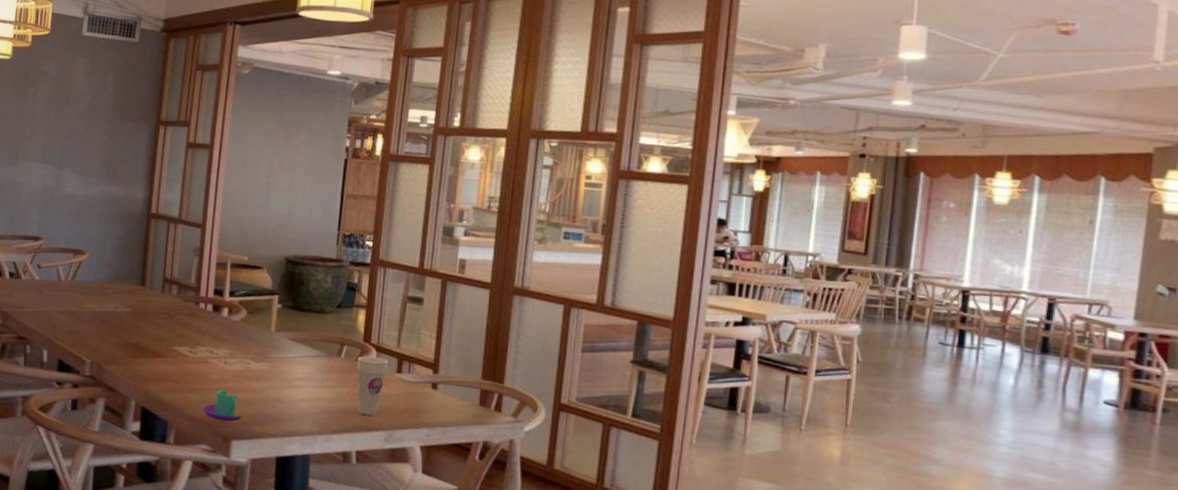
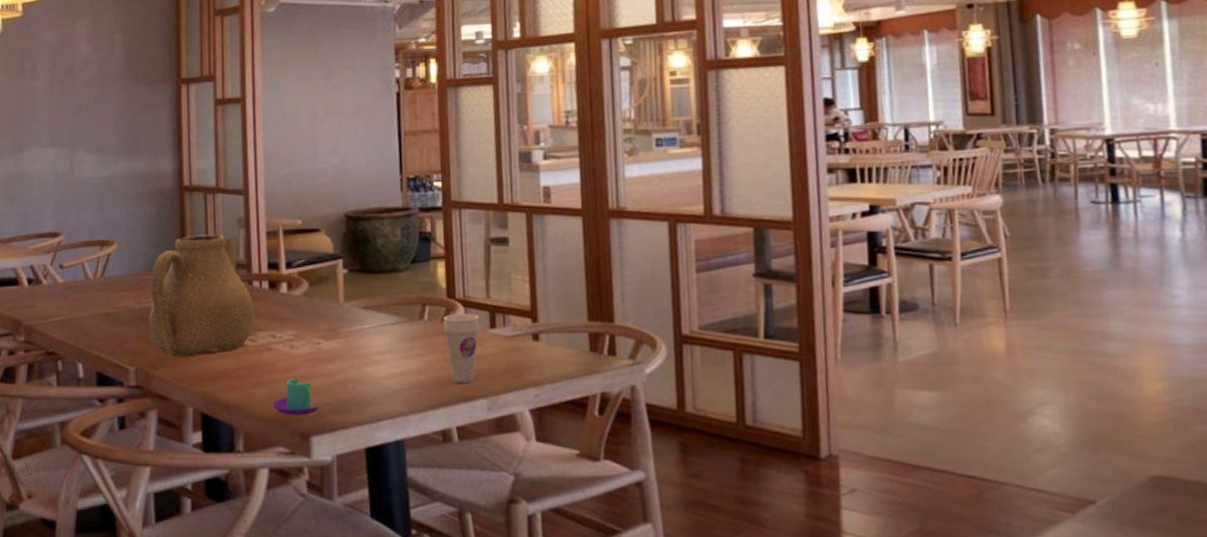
teapot: none [106,256,199,358] -> present [148,234,256,355]

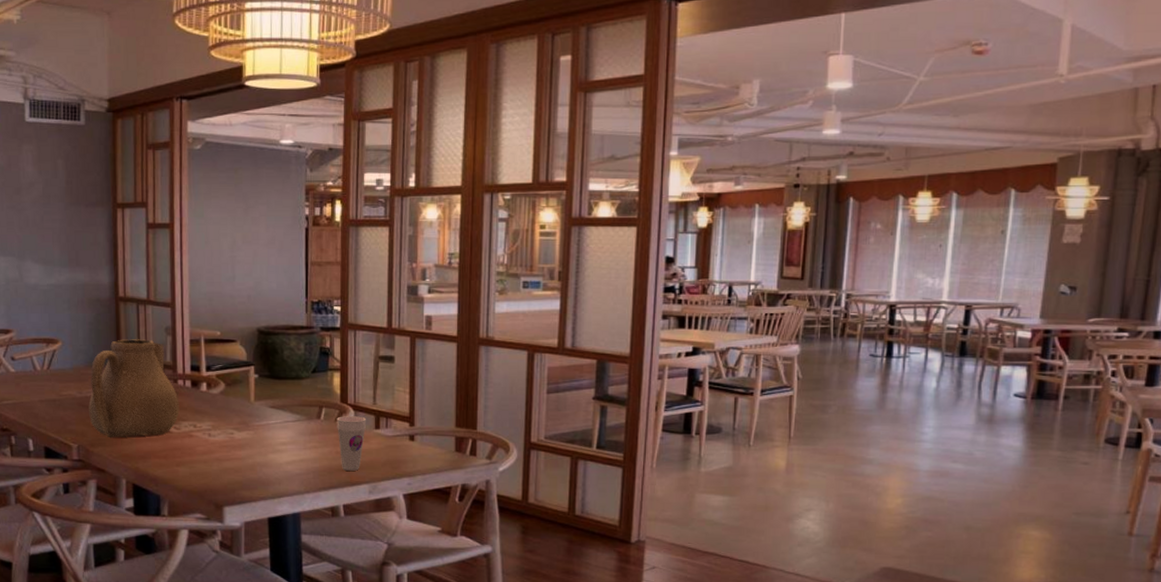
teacup: present [272,378,319,416] -> none [192,460,231,490]

